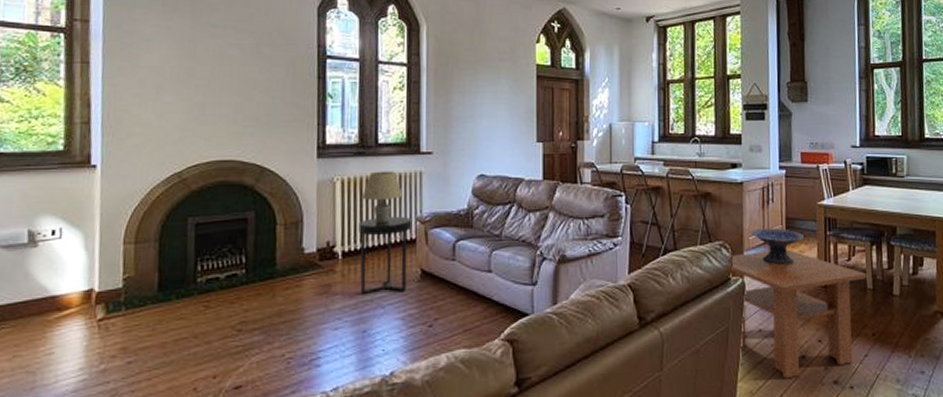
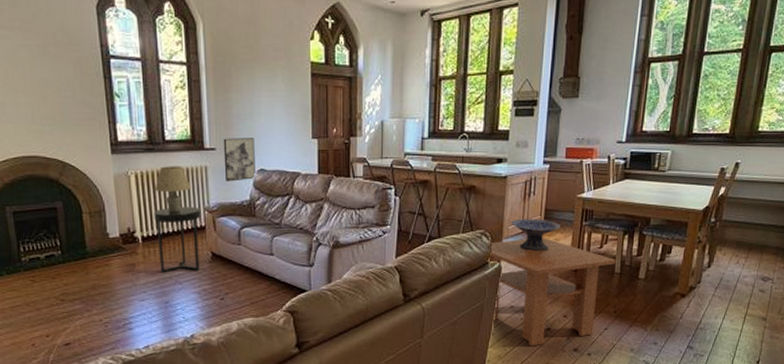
wall art: none [441,141,475,188] -> present [223,138,255,182]

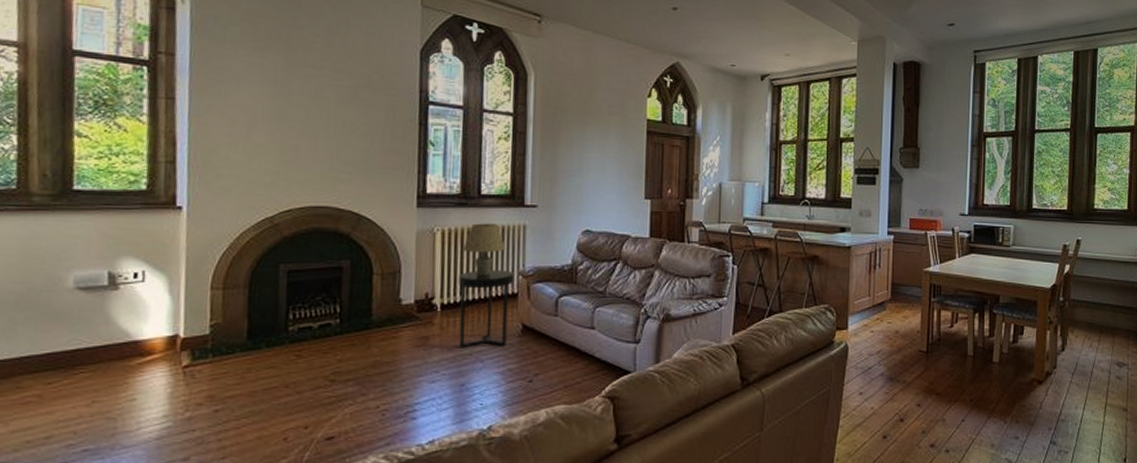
wall art: present [223,138,255,182] -> none [545,195,582,243]
coffee table: present [489,238,616,346] -> none [834,315,968,442]
decorative bowl: present [512,219,561,252] -> none [857,293,909,330]

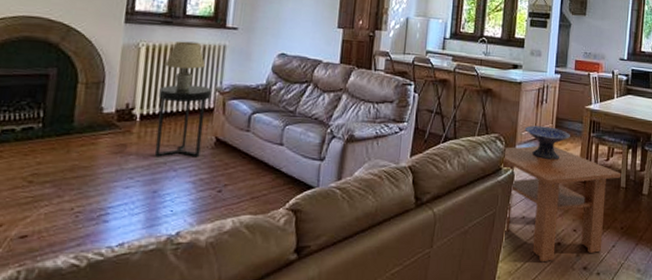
coffee table: none [834,315,968,442] -> present [503,145,621,263]
decorative bowl: none [857,293,909,330] -> present [525,125,571,160]

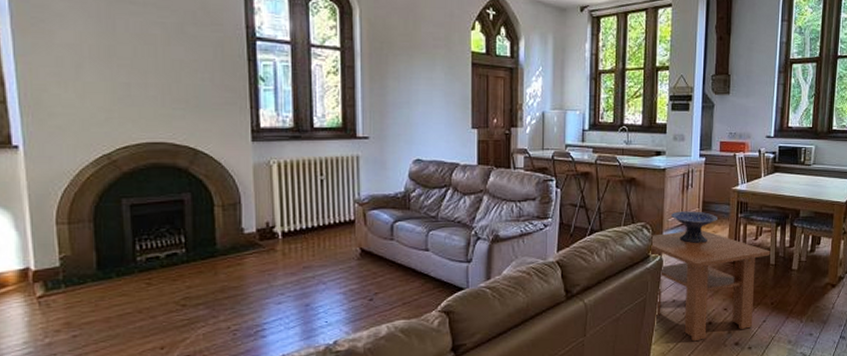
side table: present [154,84,212,158] -> none [297,198,351,272]
table lamp: present [164,41,205,90] -> none [299,155,340,204]

